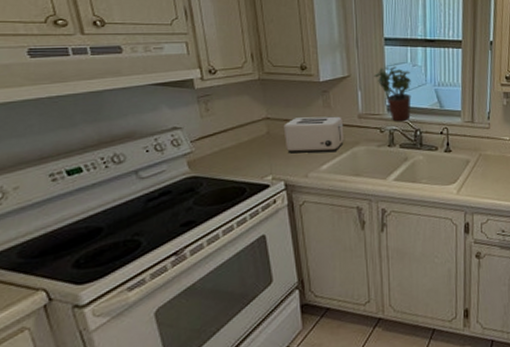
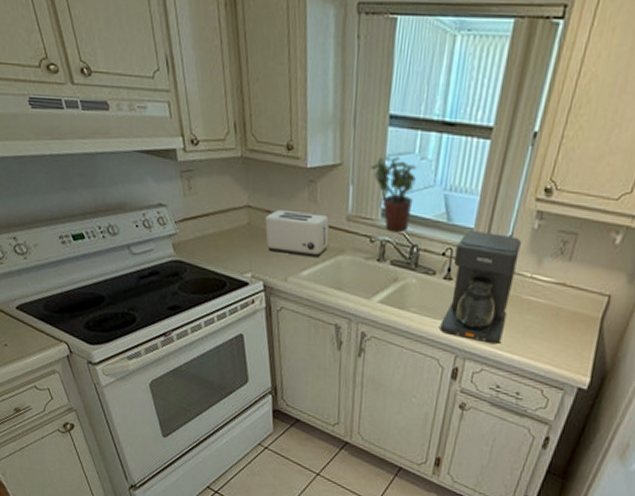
coffee maker: none [448,111,499,198] -> present [439,229,521,345]

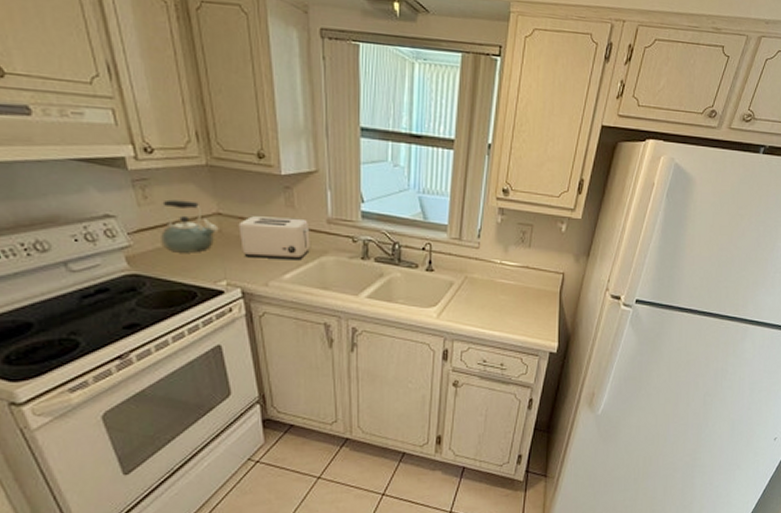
kettle: none [200,191,248,244] -> present [161,199,219,253]
potted plant: present [370,156,417,232] -> none [346,163,391,231]
coffee maker: present [439,229,521,345] -> none [427,226,489,324]

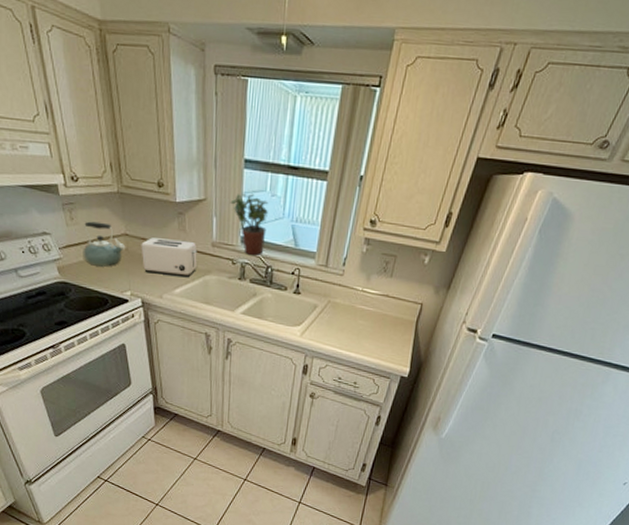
potted plant: none [346,163,391,231] -> present [230,193,269,255]

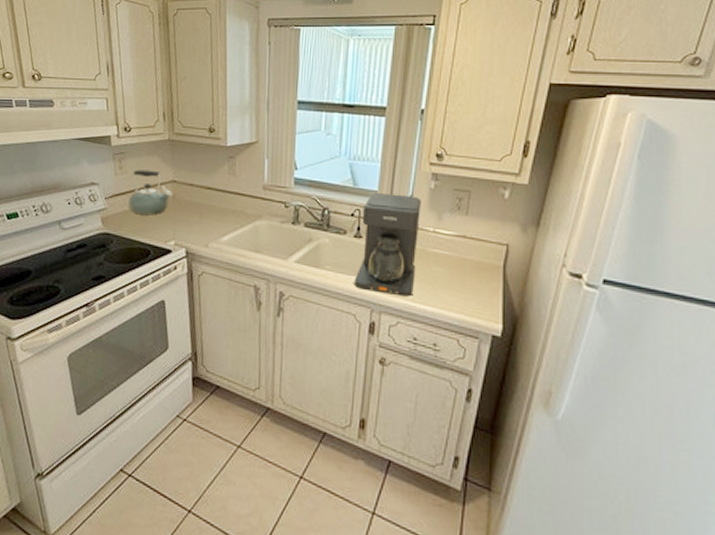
toaster: present [141,238,197,278] -> none [188,183,248,224]
potted plant: present [230,193,269,255] -> none [283,133,323,197]
coffee maker: none [292,253,353,345] -> present [354,192,421,297]

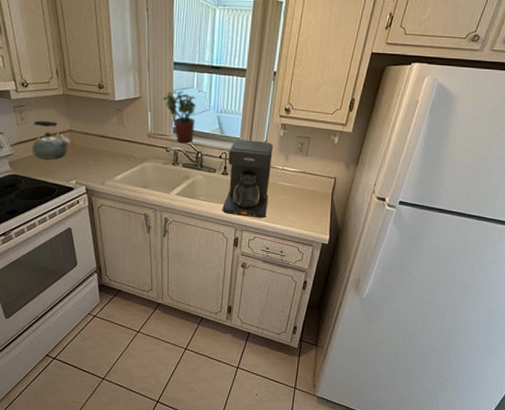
potted plant: none [283,133,323,197] -> present [162,90,196,143]

